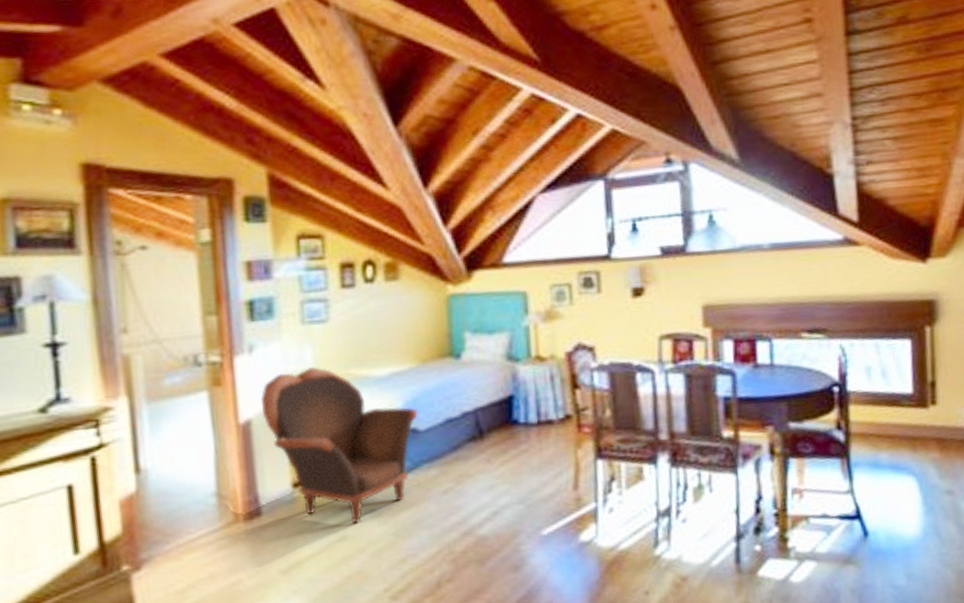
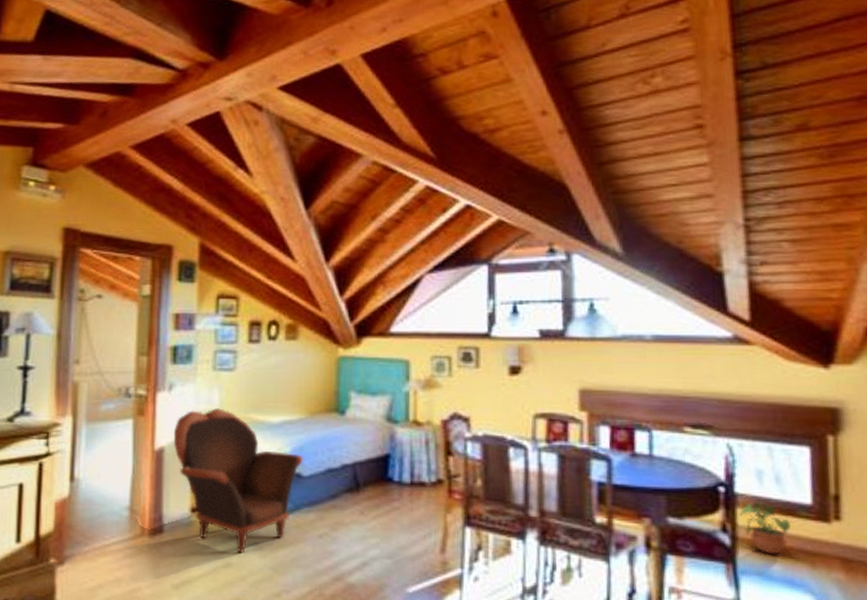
potted plant: none [851,393,896,445] -> present [739,498,792,555]

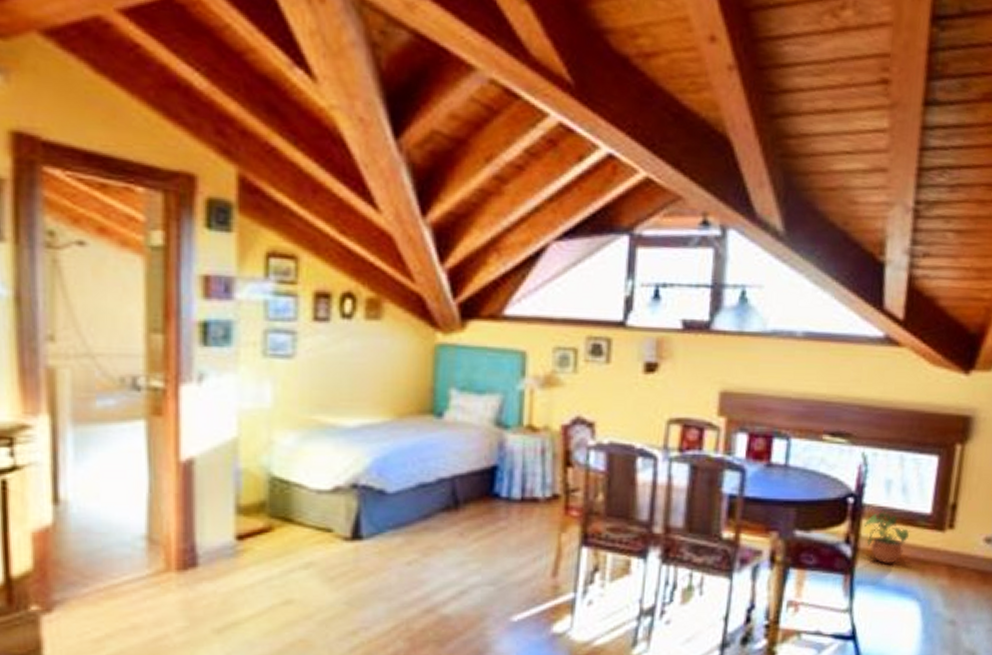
armchair: present [173,408,303,554] -> none [207,407,388,588]

